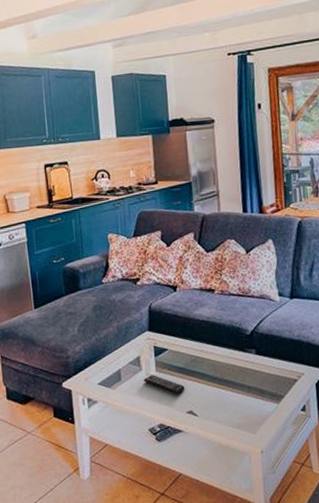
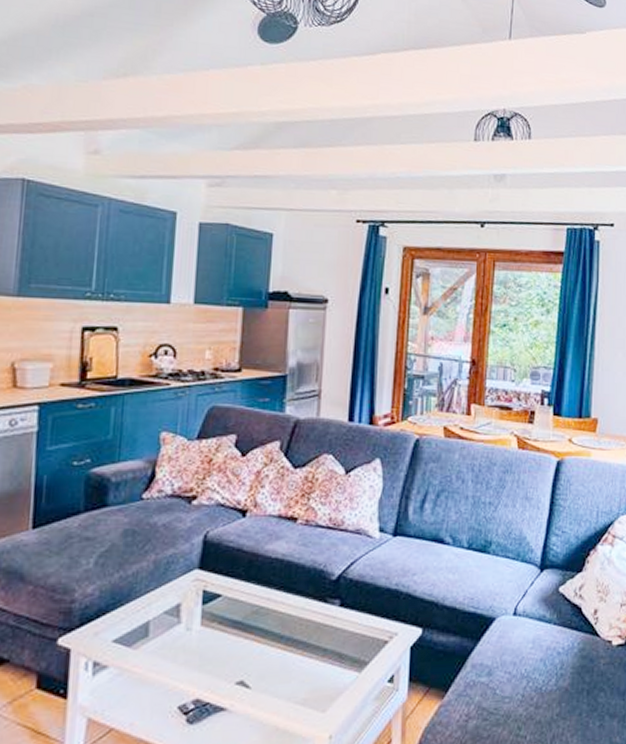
remote control: present [143,374,185,395] -> none [181,630,239,659]

